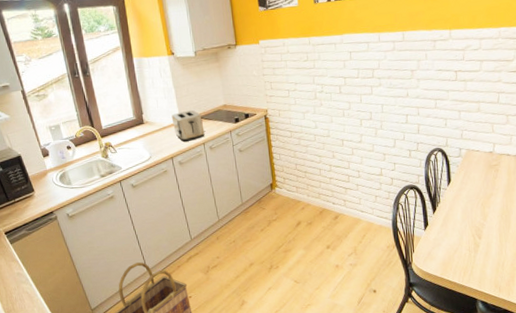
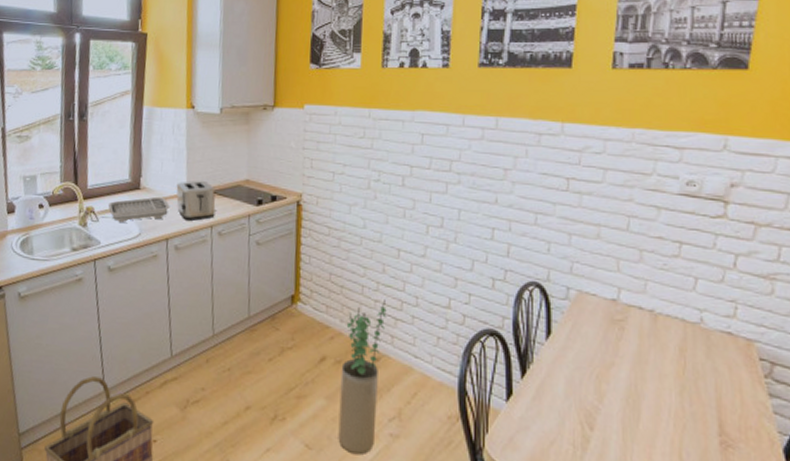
dish rack: none [122,127,170,152] -> present [108,196,170,223]
vase: none [312,176,341,281] -> present [338,298,387,455]

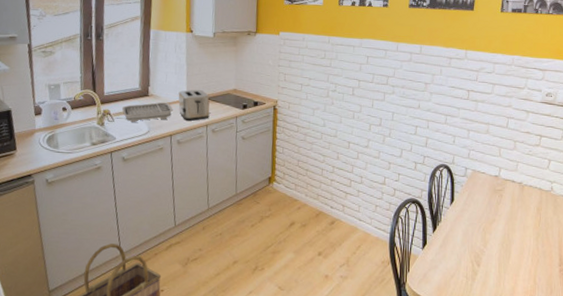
vase: present [338,298,387,455] -> none [303,178,340,293]

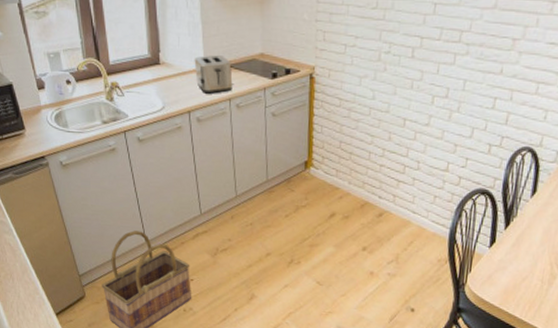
dish rack: present [122,102,173,123] -> none [132,71,190,98]

